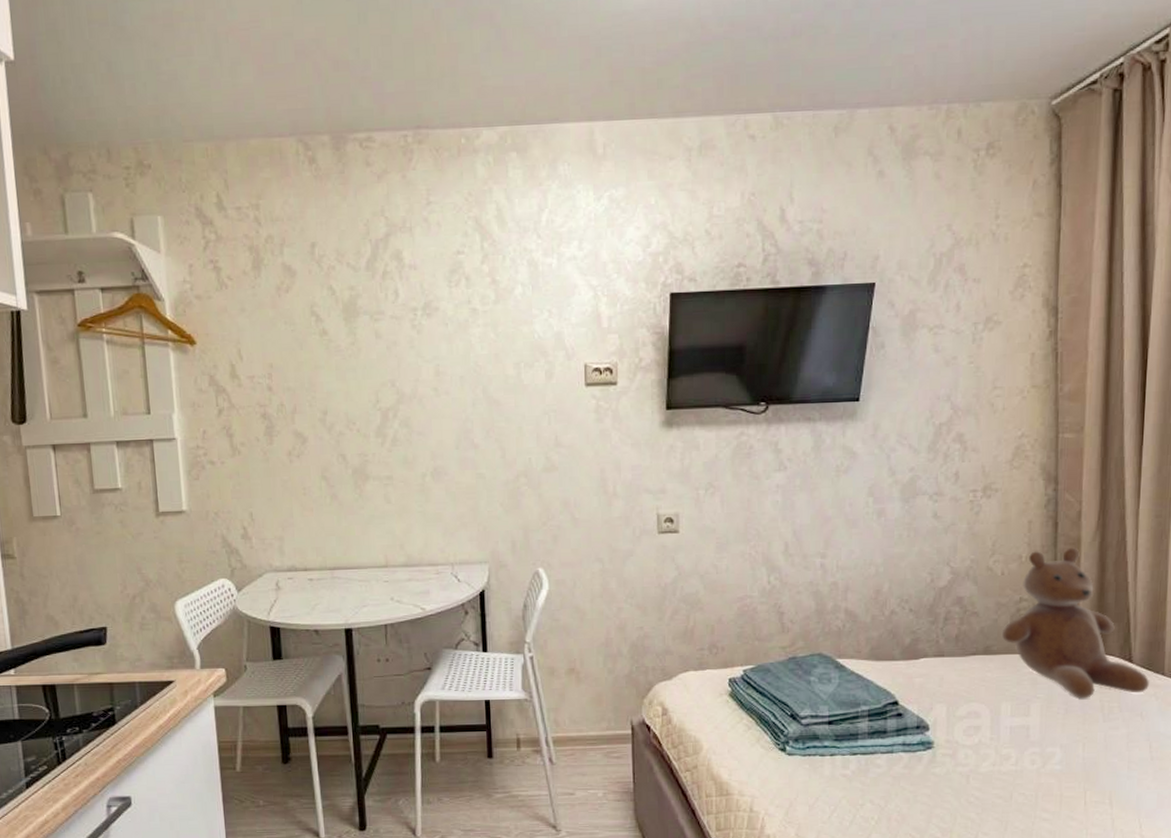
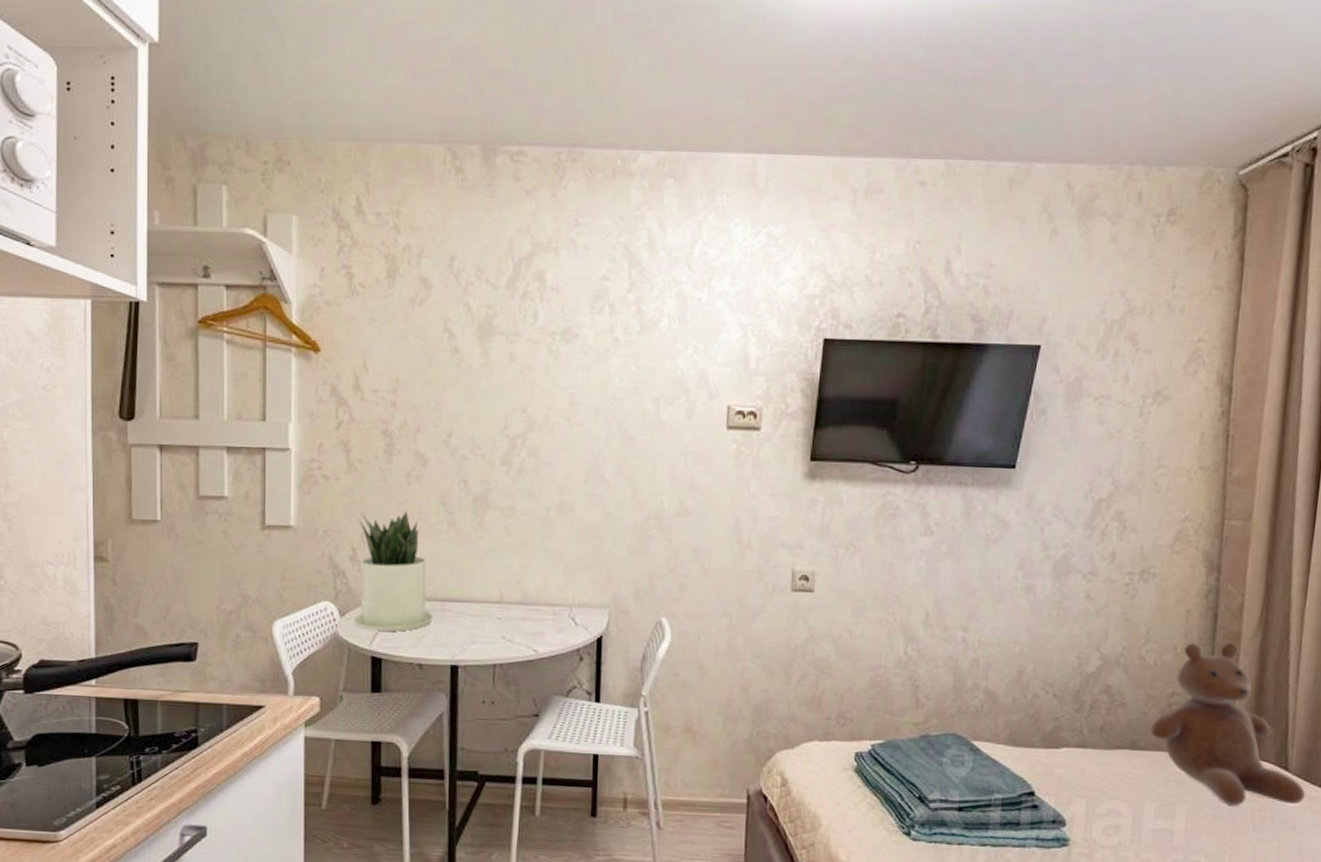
planter: none [245,488,325,603] -> present [353,511,433,632]

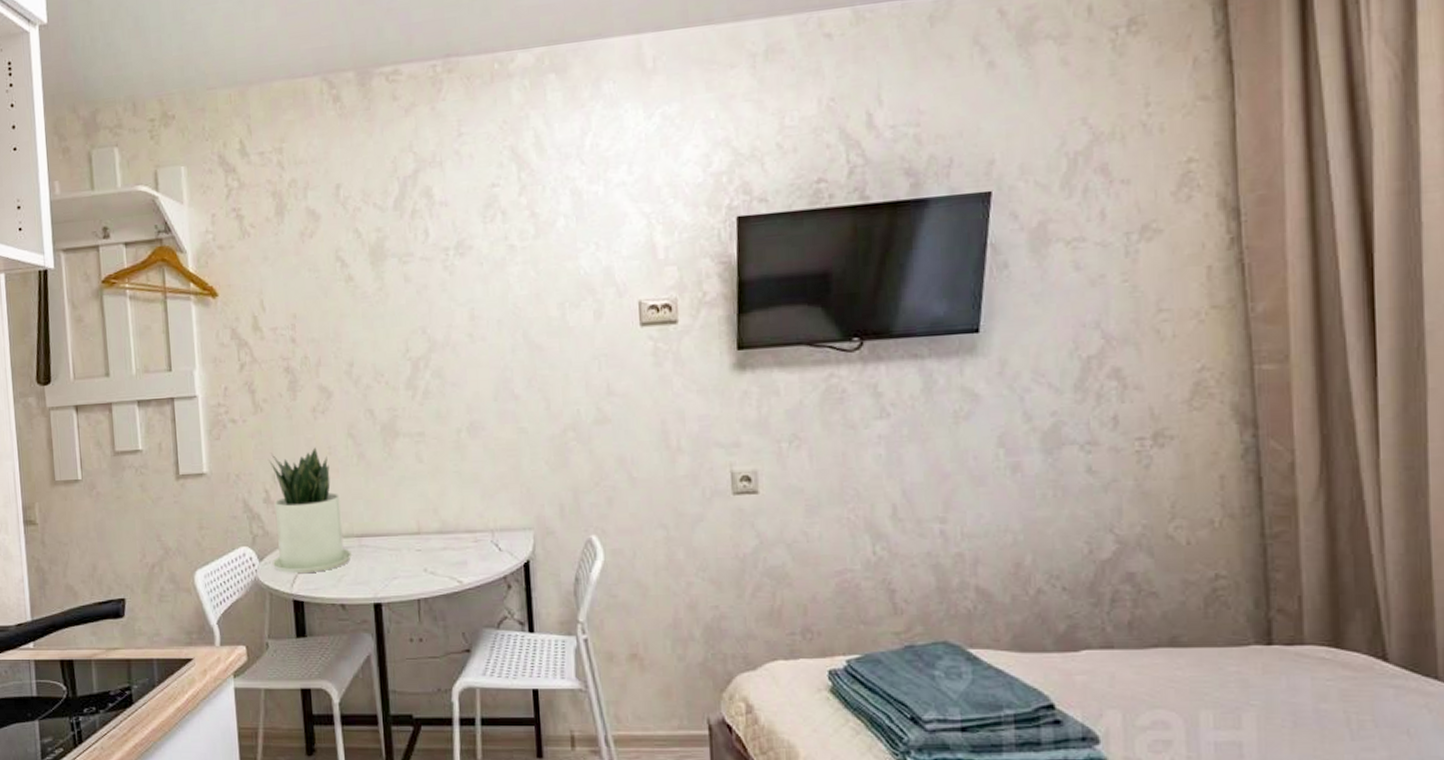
teddy bear: present [1149,642,1305,806] -> none [1192,509,1416,708]

